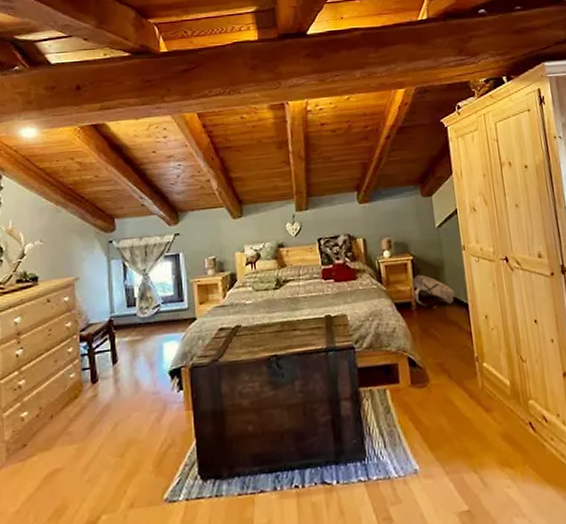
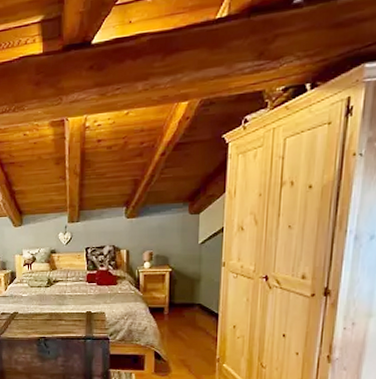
backpack: present [411,275,455,308] -> none [165,286,208,314]

